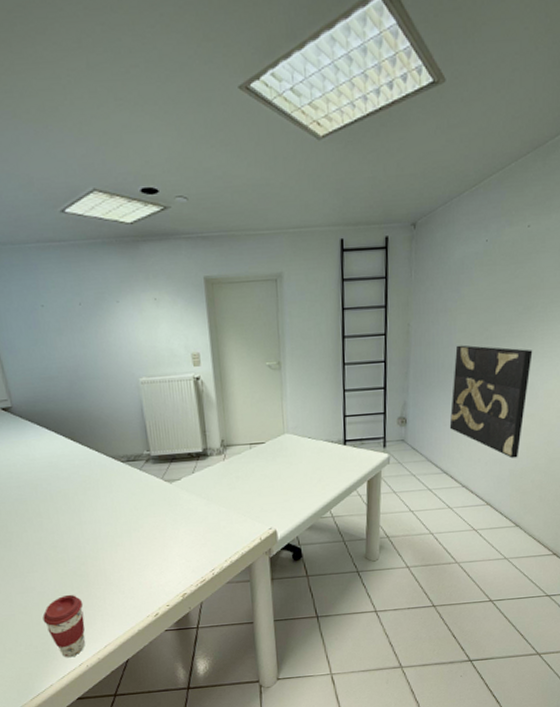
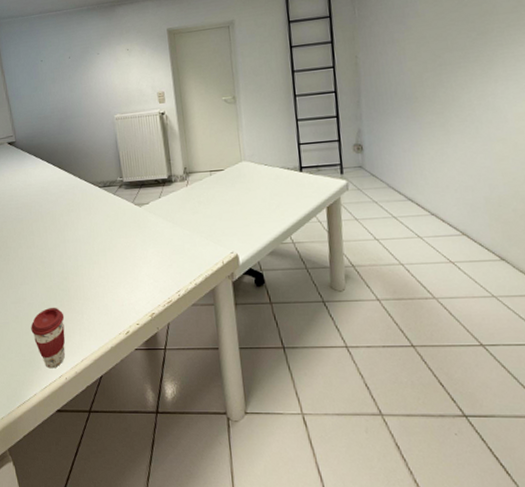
wall art: present [449,345,533,459] -> none [407,72,495,185]

